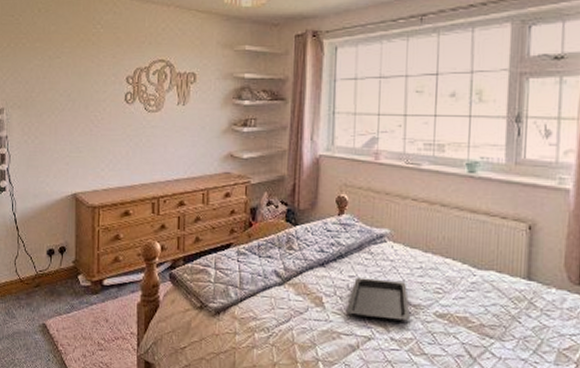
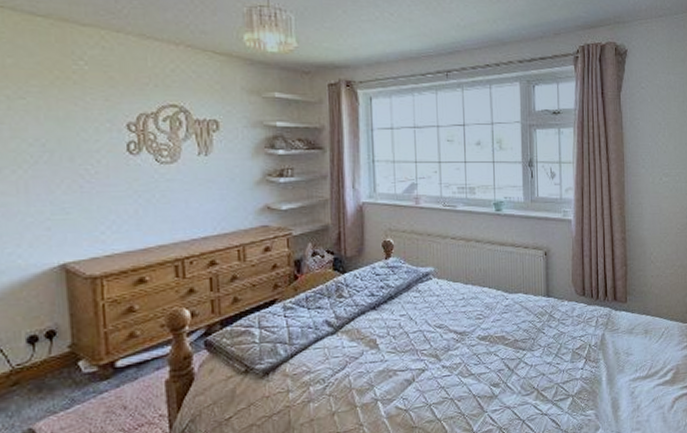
serving tray: present [347,277,411,322] -> none [400,313,458,353]

